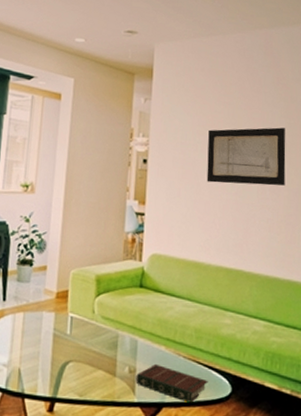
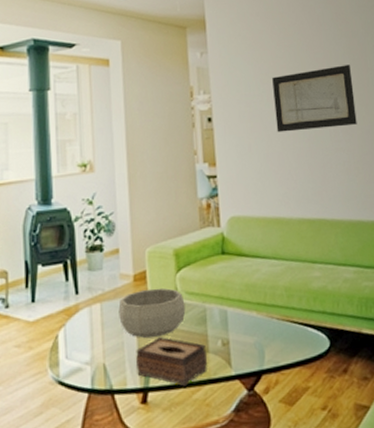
decorative bowl: none [38,307,100,353] -> present [118,288,186,338]
tissue box: none [48,354,114,404] -> present [136,337,208,387]
book: present [135,363,208,403] -> none [230,331,305,365]

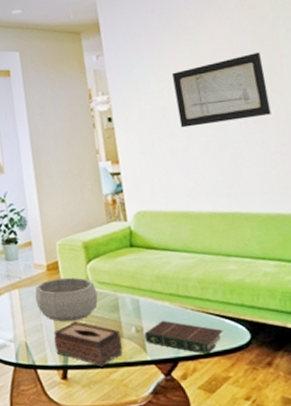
book: none [230,331,305,365] -> present [144,320,223,354]

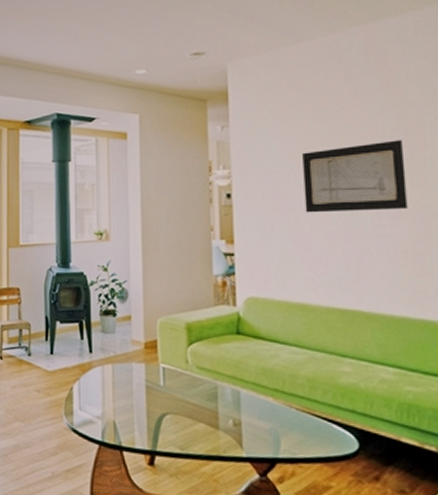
decorative bowl: present [35,277,98,321] -> none [129,357,196,405]
tissue box: present [54,321,123,367] -> none [145,406,218,458]
book: present [144,320,223,354] -> none [242,416,329,459]

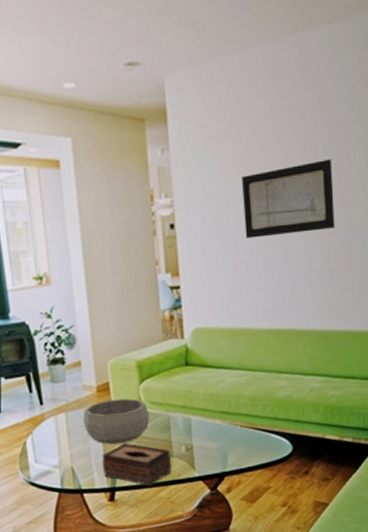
decorative bowl: none [129,357,196,405] -> present [83,398,150,444]
tissue box: none [145,406,218,458] -> present [102,443,172,487]

